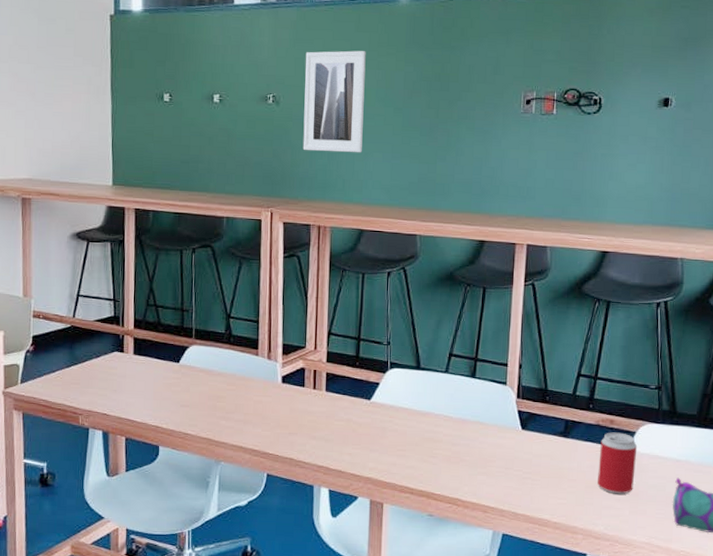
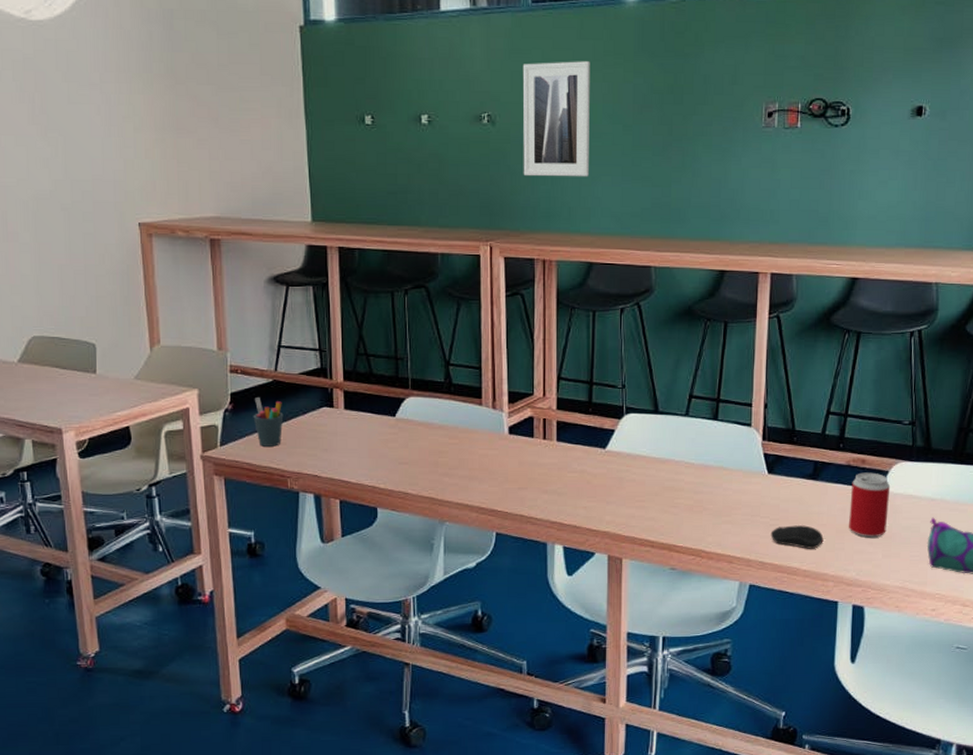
pen holder: none [51,341,79,386] -> present [253,397,284,447]
computer mouse: none [523,479,574,503] -> present [770,525,824,549]

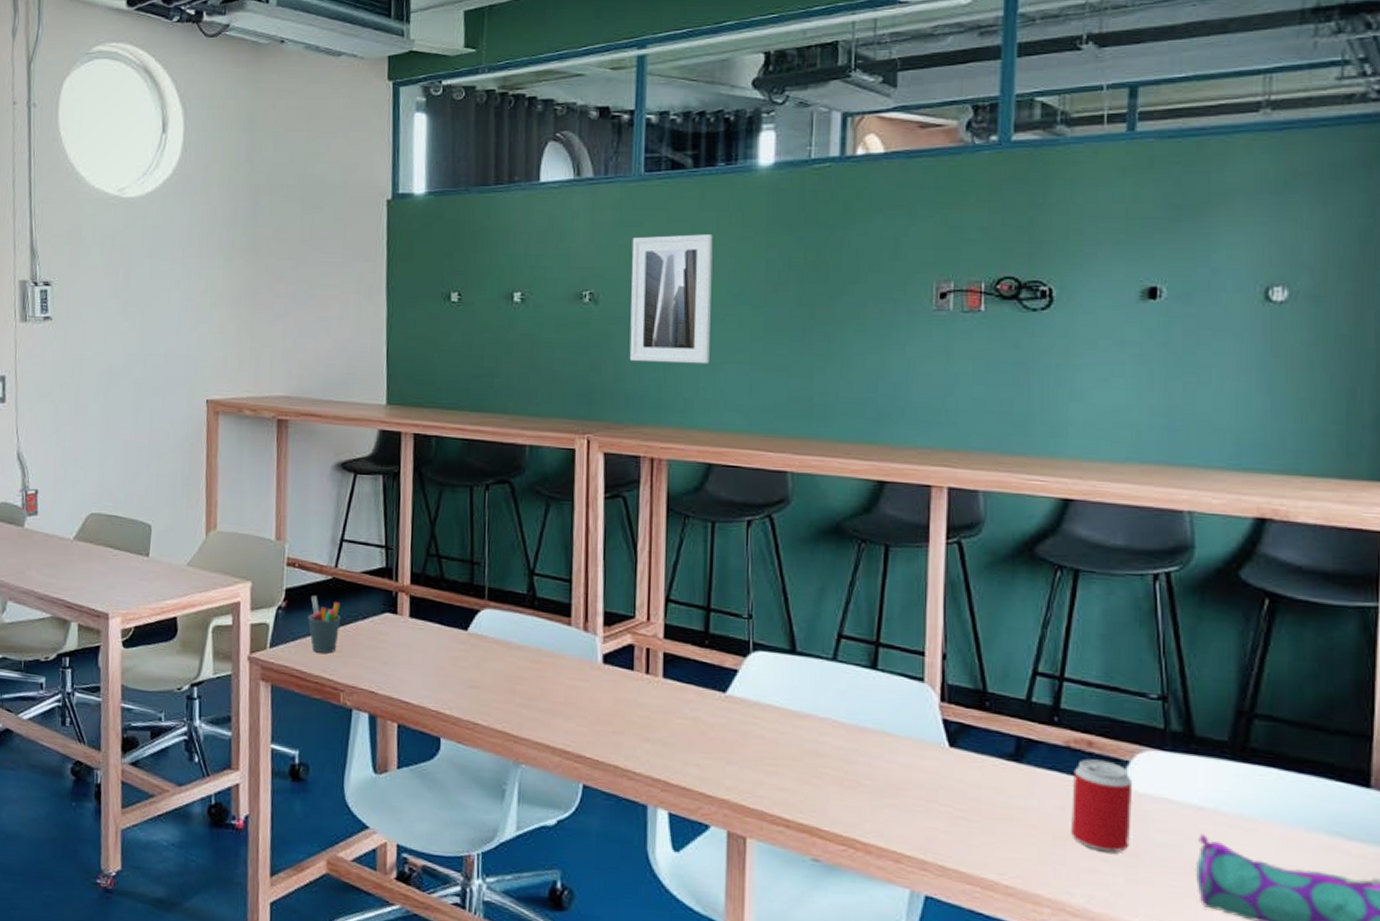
computer mouse: present [770,525,824,549] -> none [954,820,1034,858]

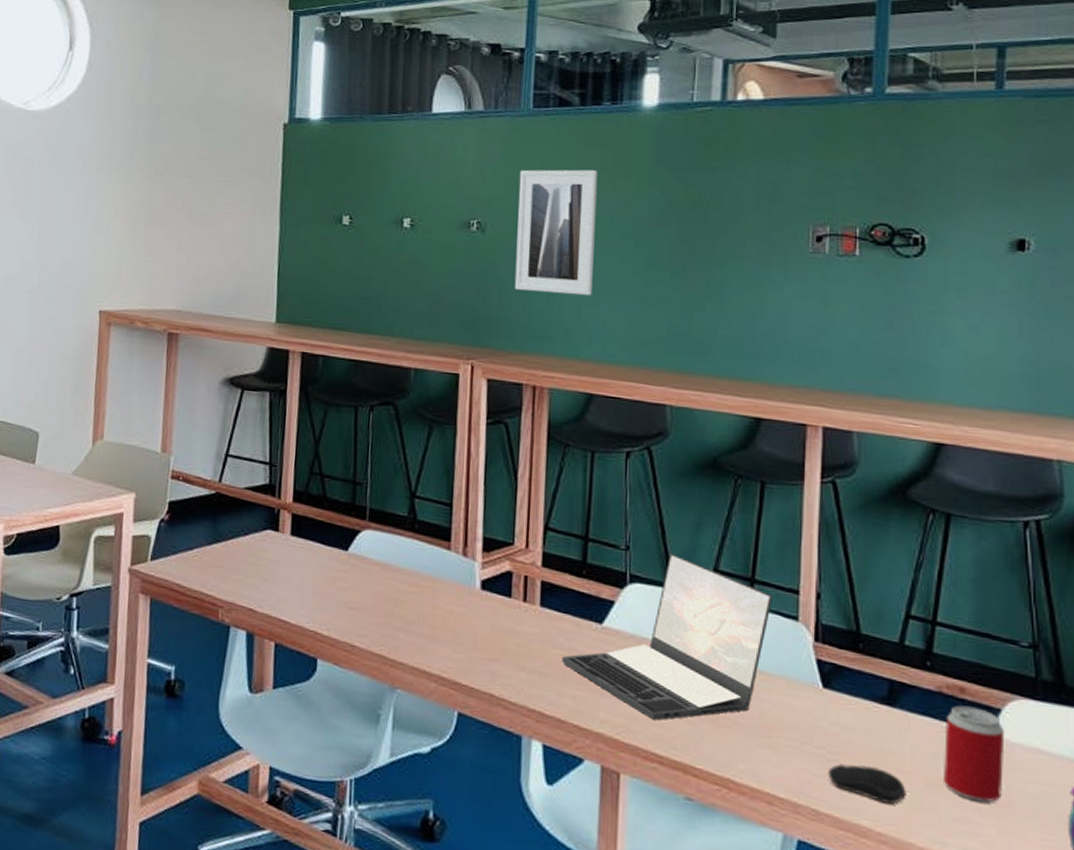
pen holder: present [307,596,341,654] -> none [189,510,223,569]
laptop: none [686,620,899,786] -> present [562,553,773,721]
computer mouse: none [954,820,1034,858] -> present [828,764,906,804]

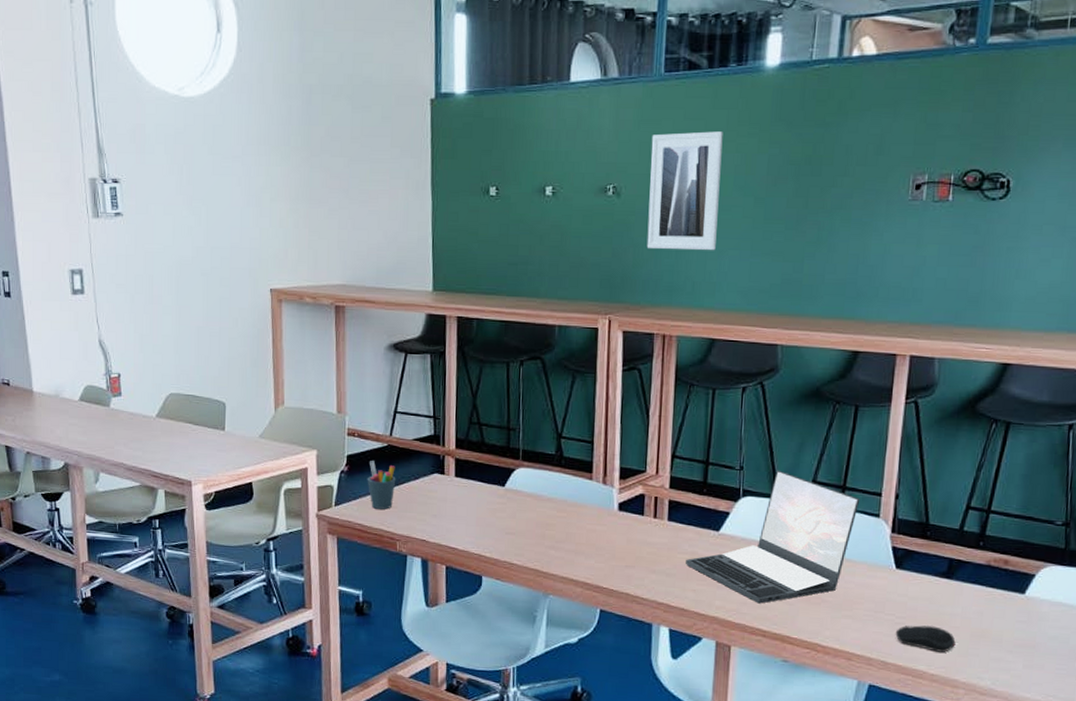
pen holder: none [189,510,223,569] -> present [367,461,396,509]
beverage can: present [944,705,1005,803] -> none [985,574,1037,646]

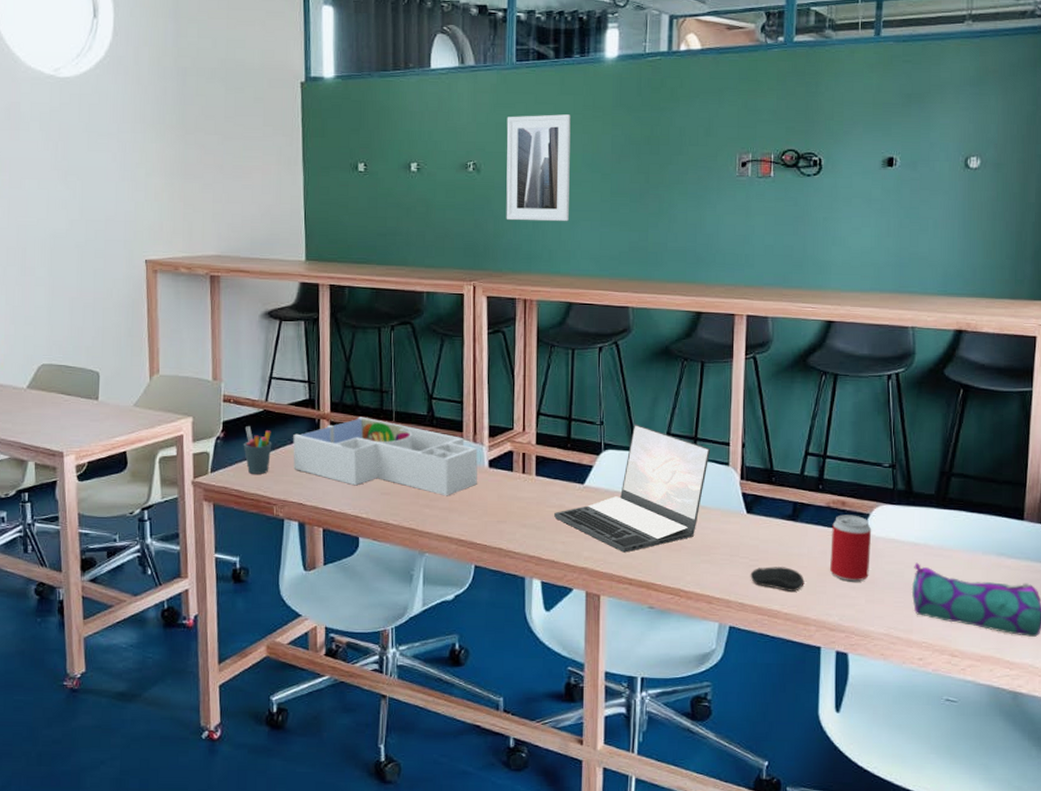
desk organizer: none [417,454,608,539] -> present [293,416,478,496]
beverage can: none [985,574,1037,646] -> present [830,514,872,582]

